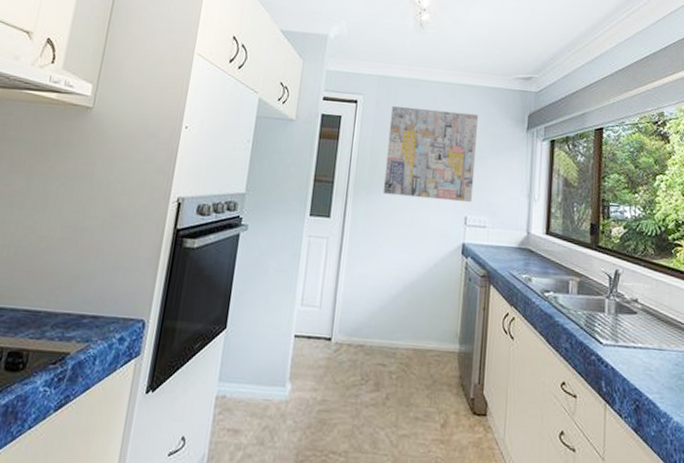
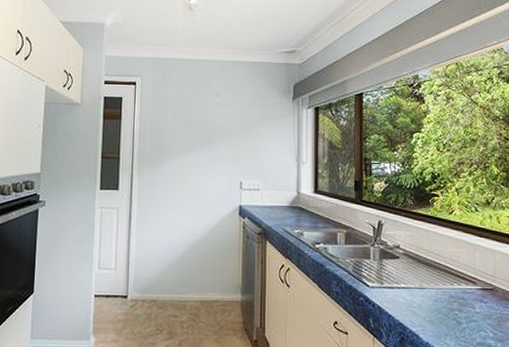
wall art: present [382,106,479,203] -> none [164,85,248,169]

